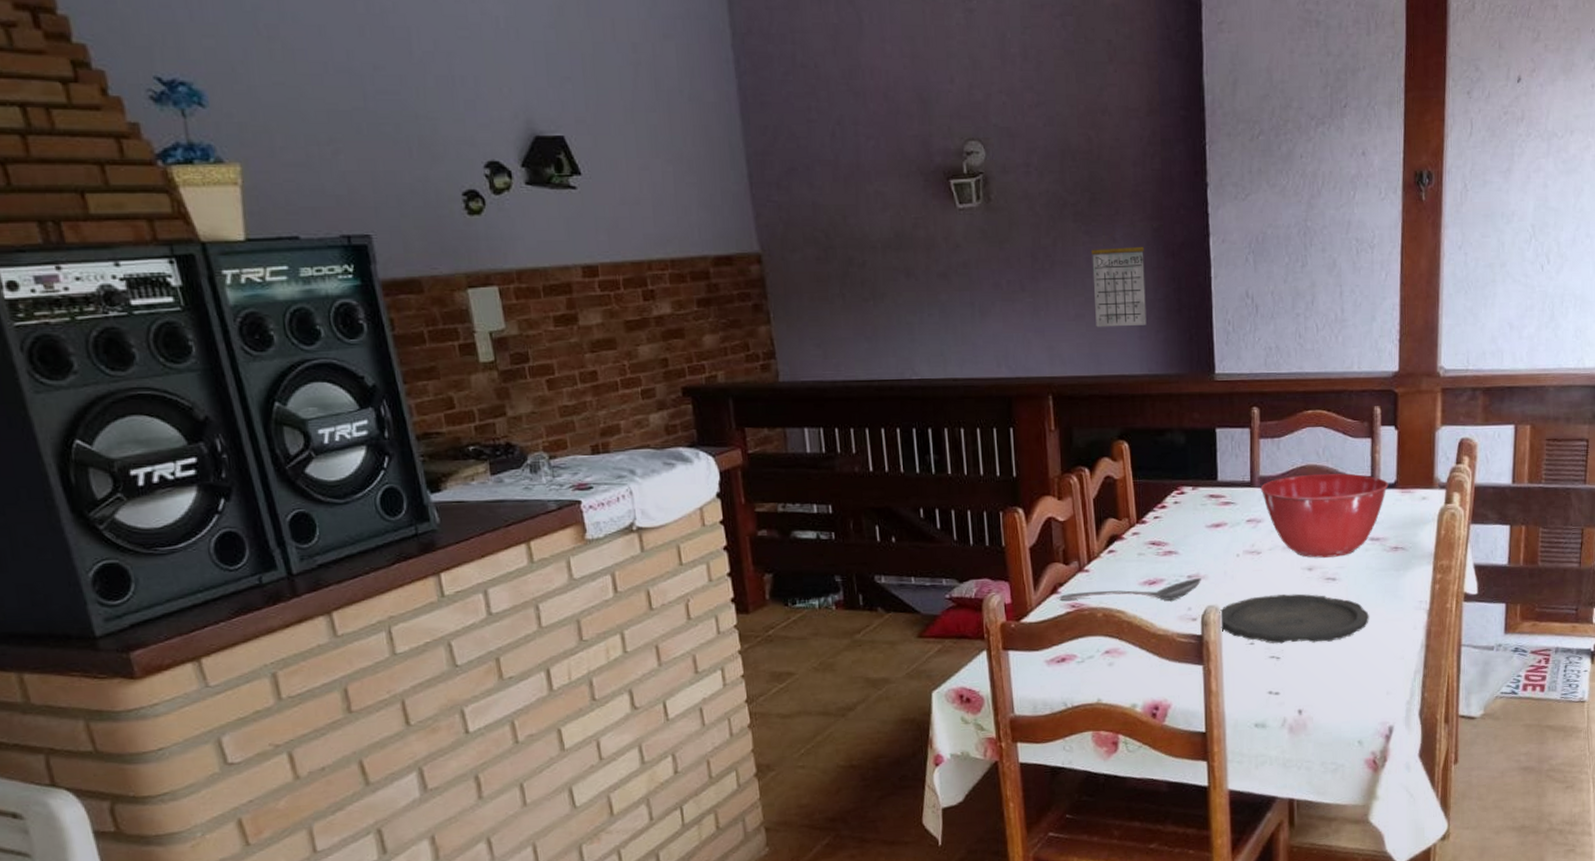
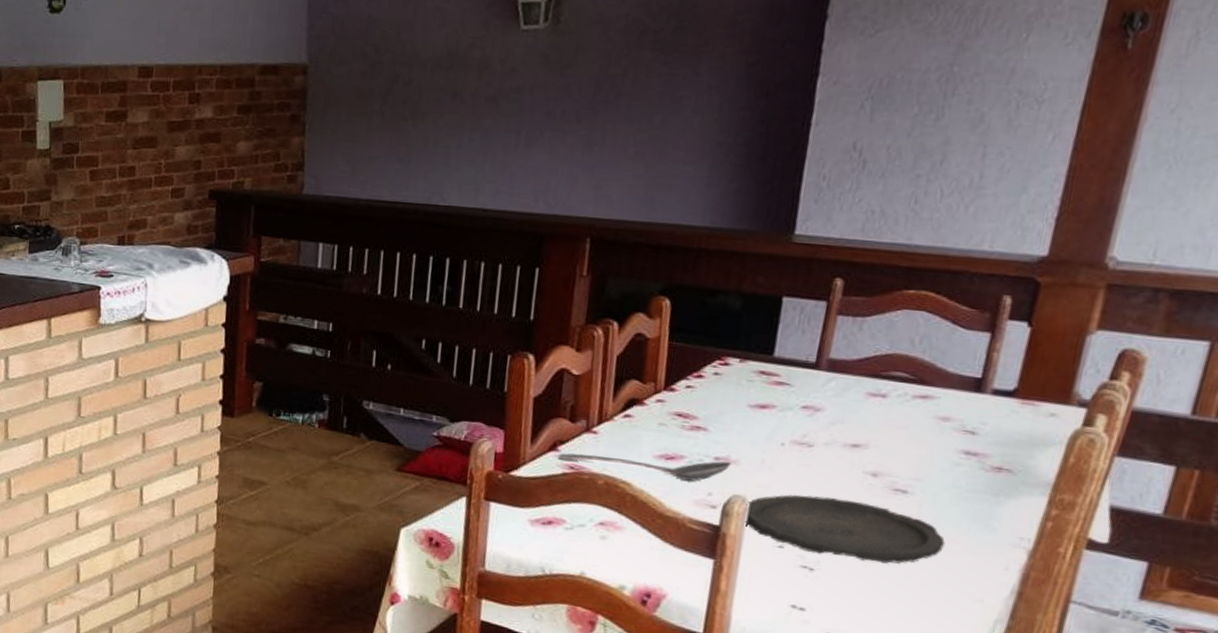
calendar: present [1092,230,1147,328] -> none [656,63,732,172]
mixing bowl: present [1260,473,1389,558] -> none [826,363,1005,467]

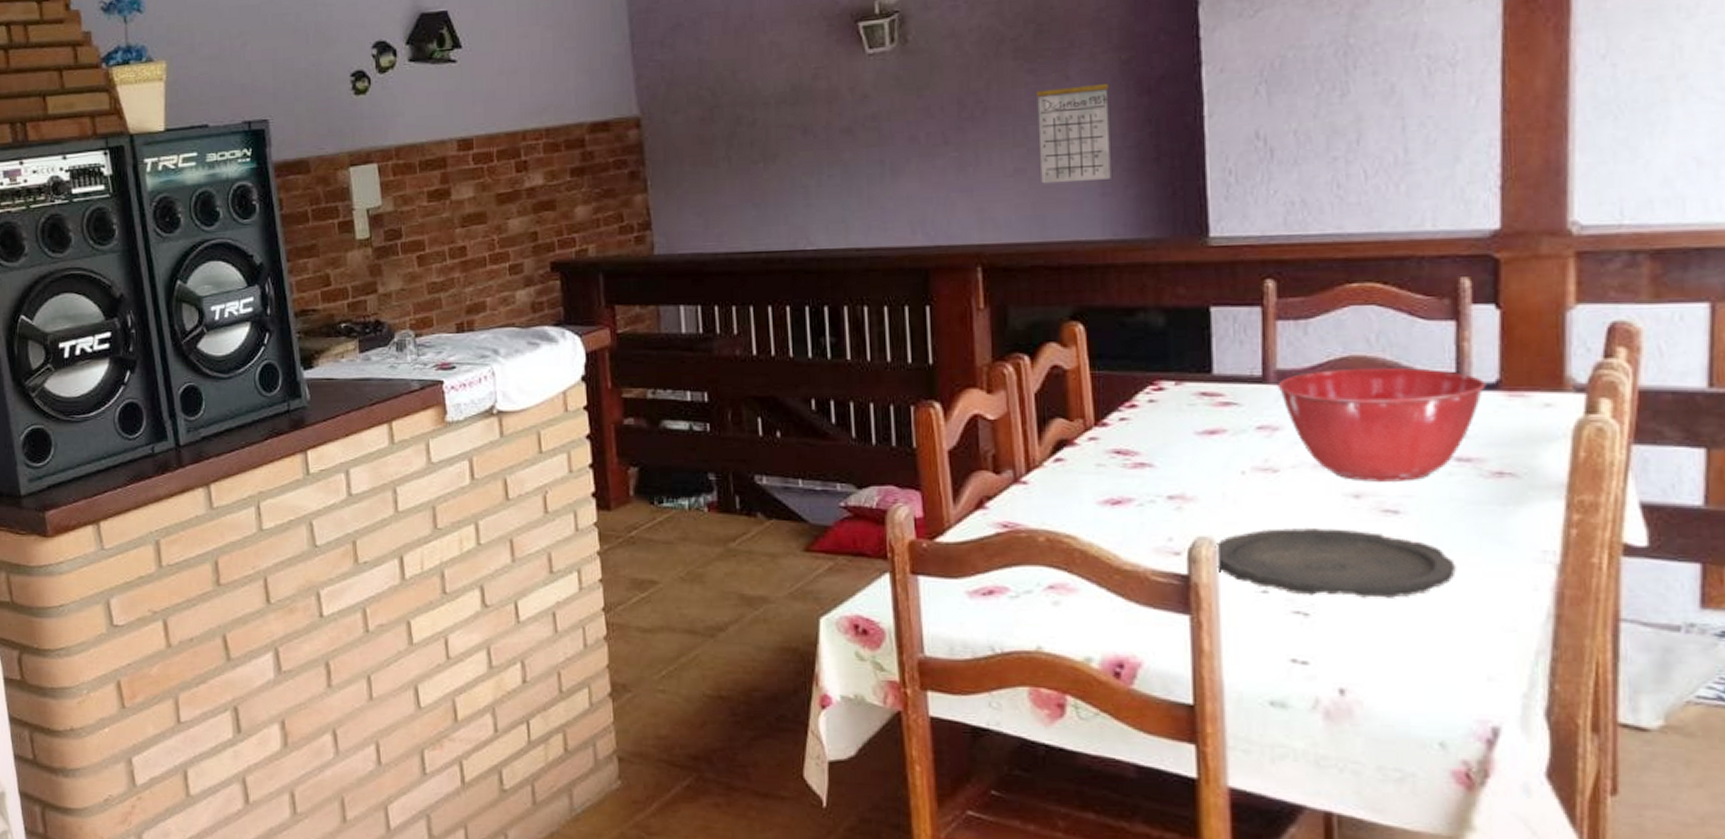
stirrer: present [557,453,731,481] -> none [986,500,1188,526]
calendar: none [656,63,732,172] -> present [1037,66,1111,184]
mixing bowl: none [826,363,1005,467] -> present [1277,368,1486,482]

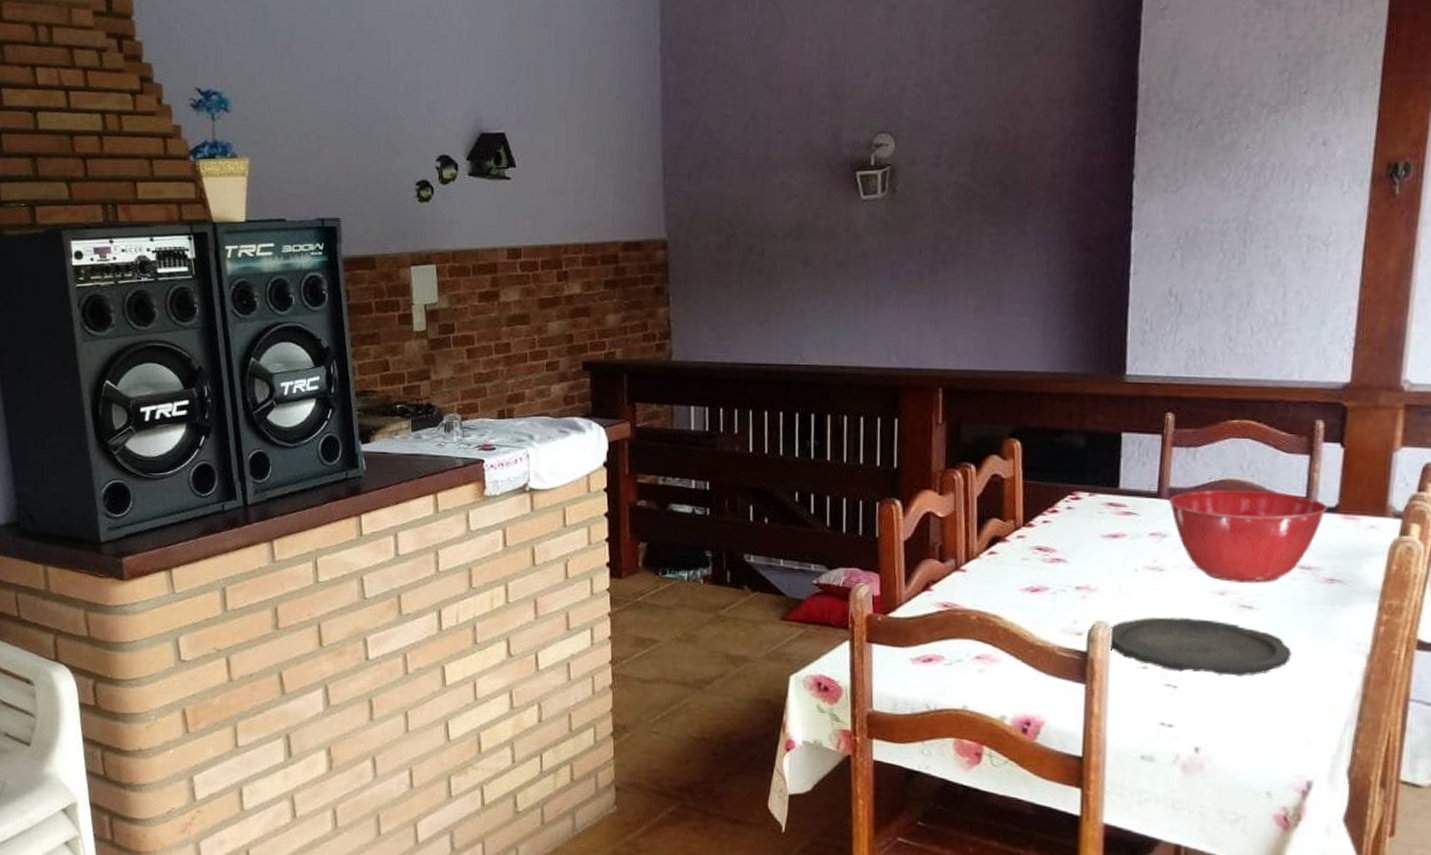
calendar: present [1037,66,1111,184] -> none [996,223,1056,322]

